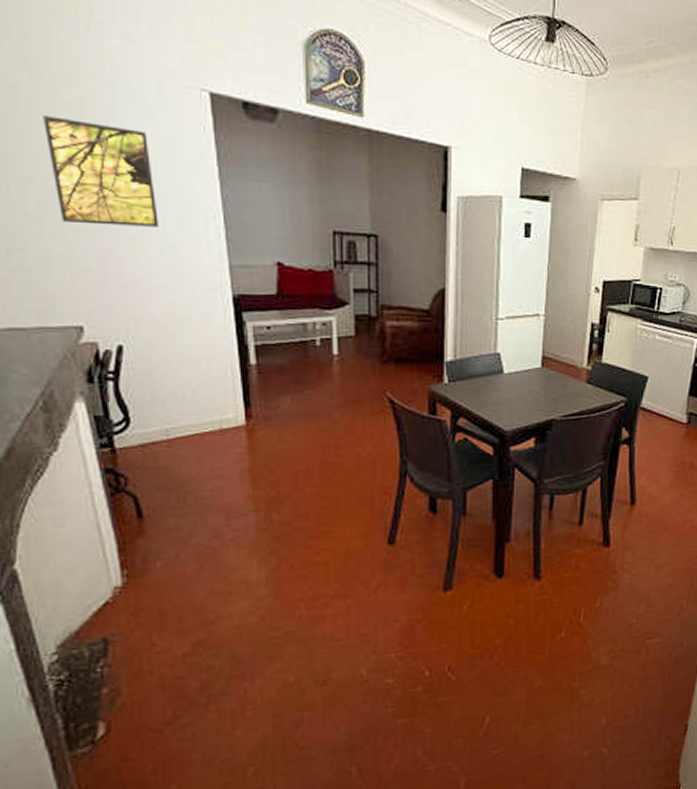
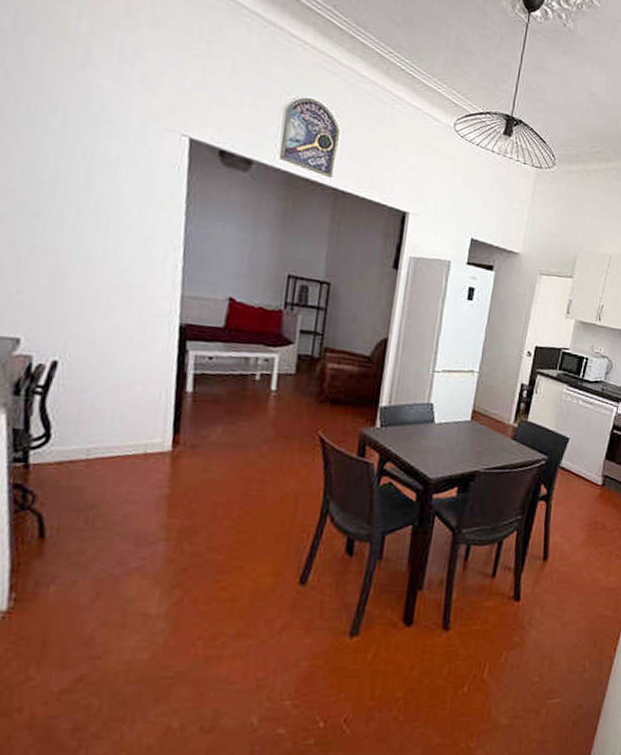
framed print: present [43,116,159,227] -> none [19,138,122,253]

